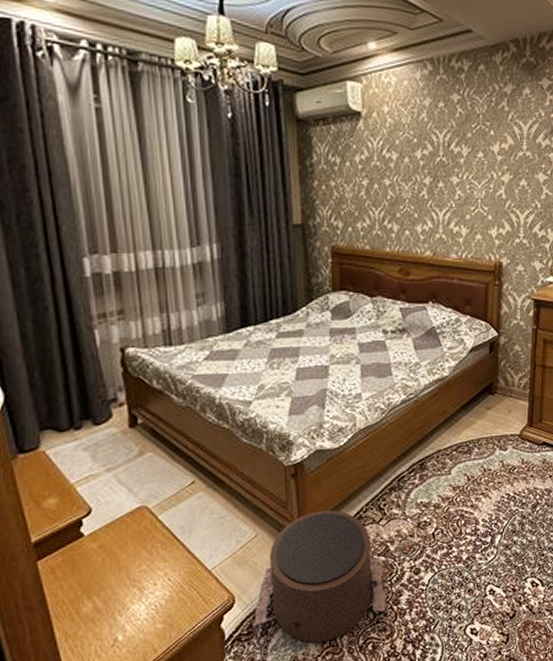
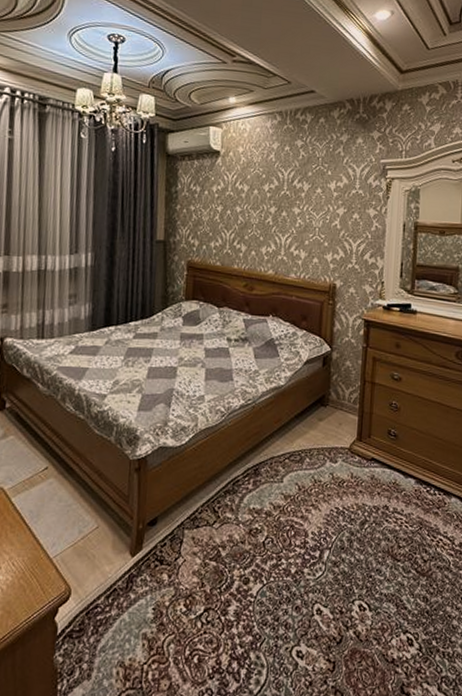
pouf: present [254,509,387,643] -> none [86,507,216,648]

